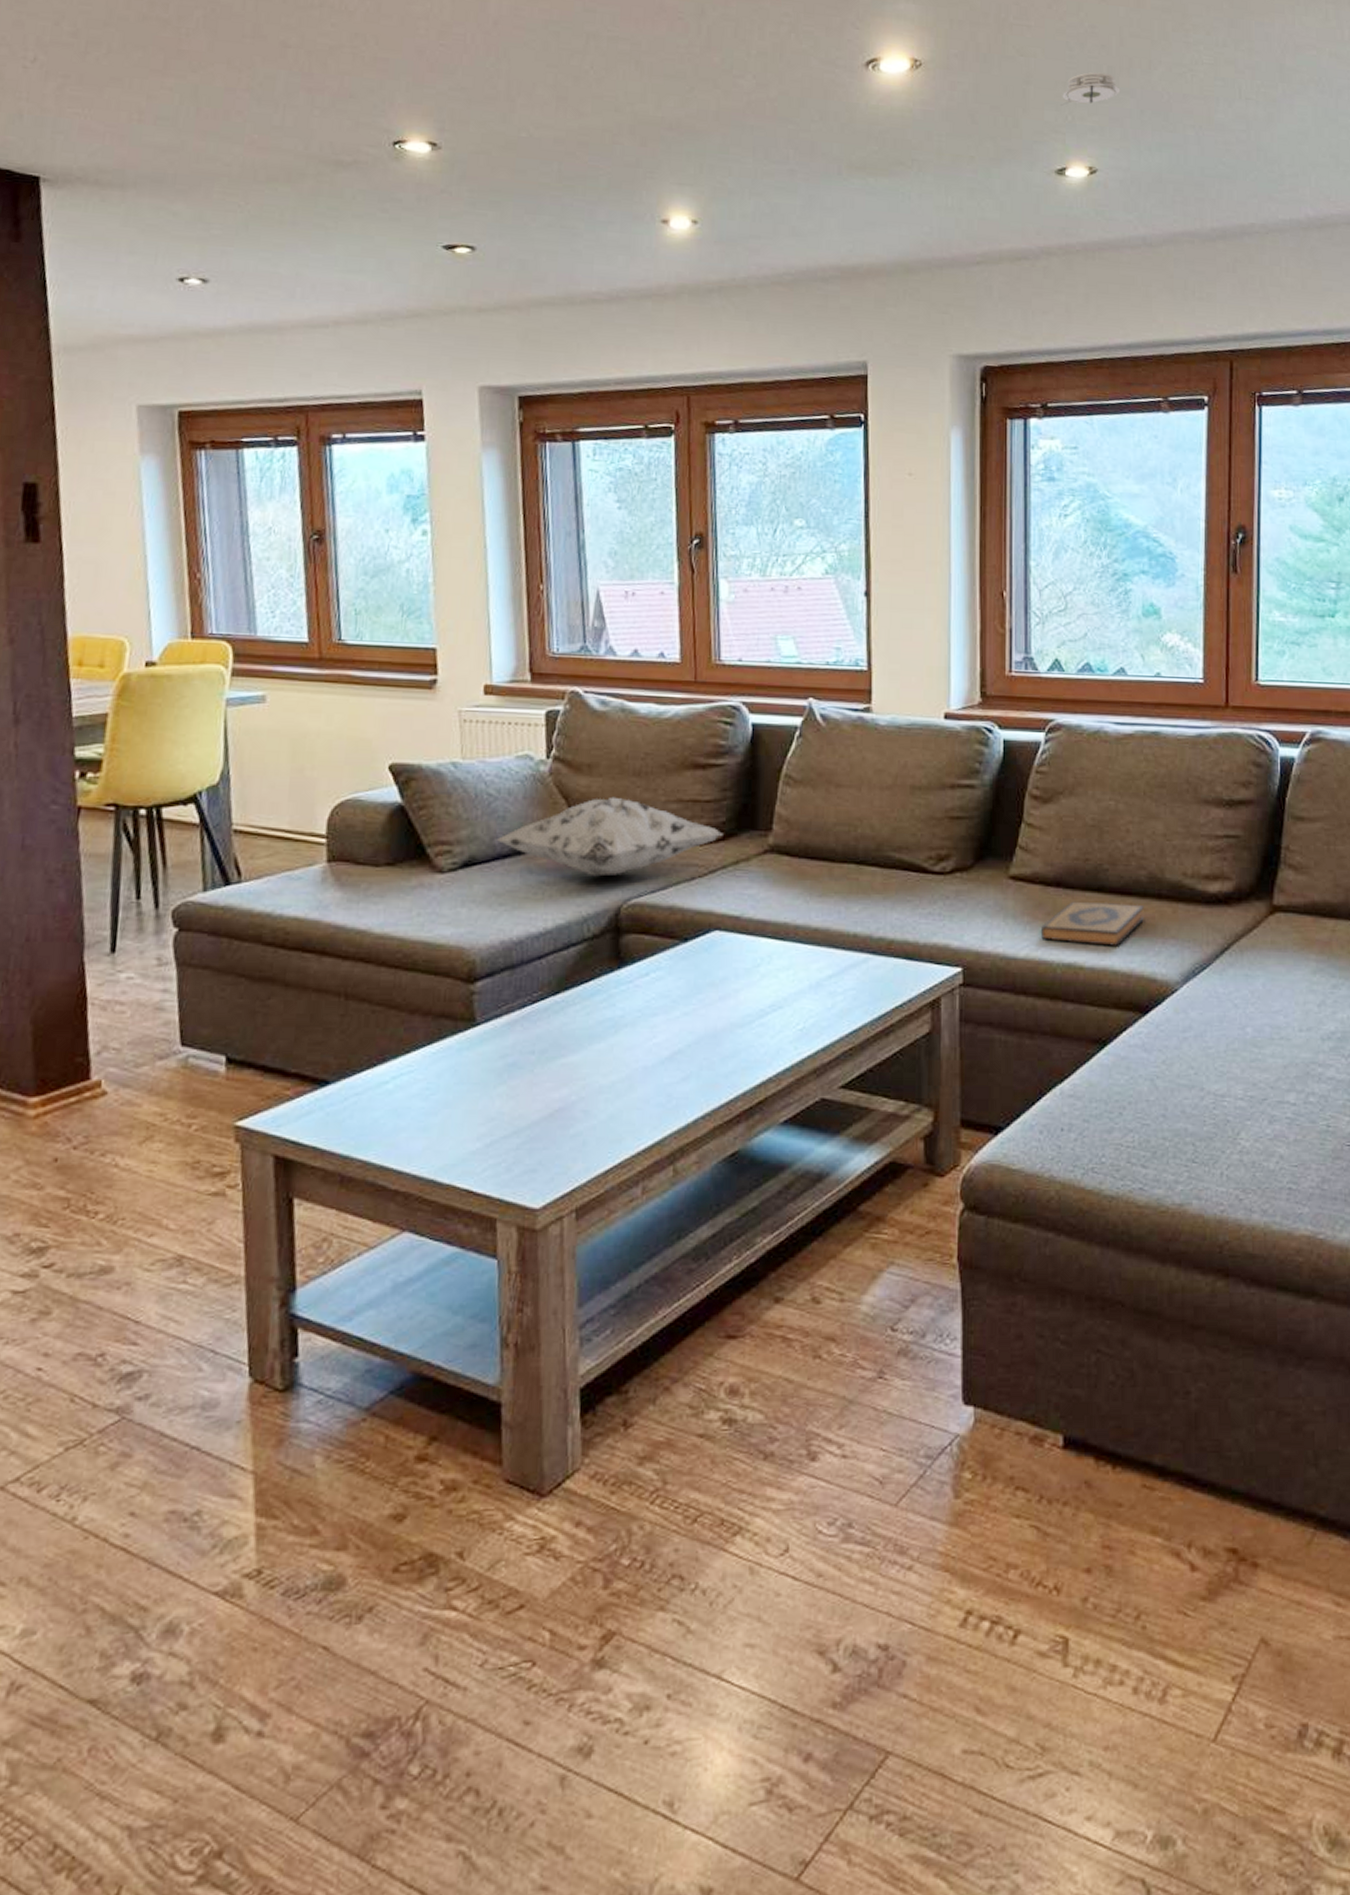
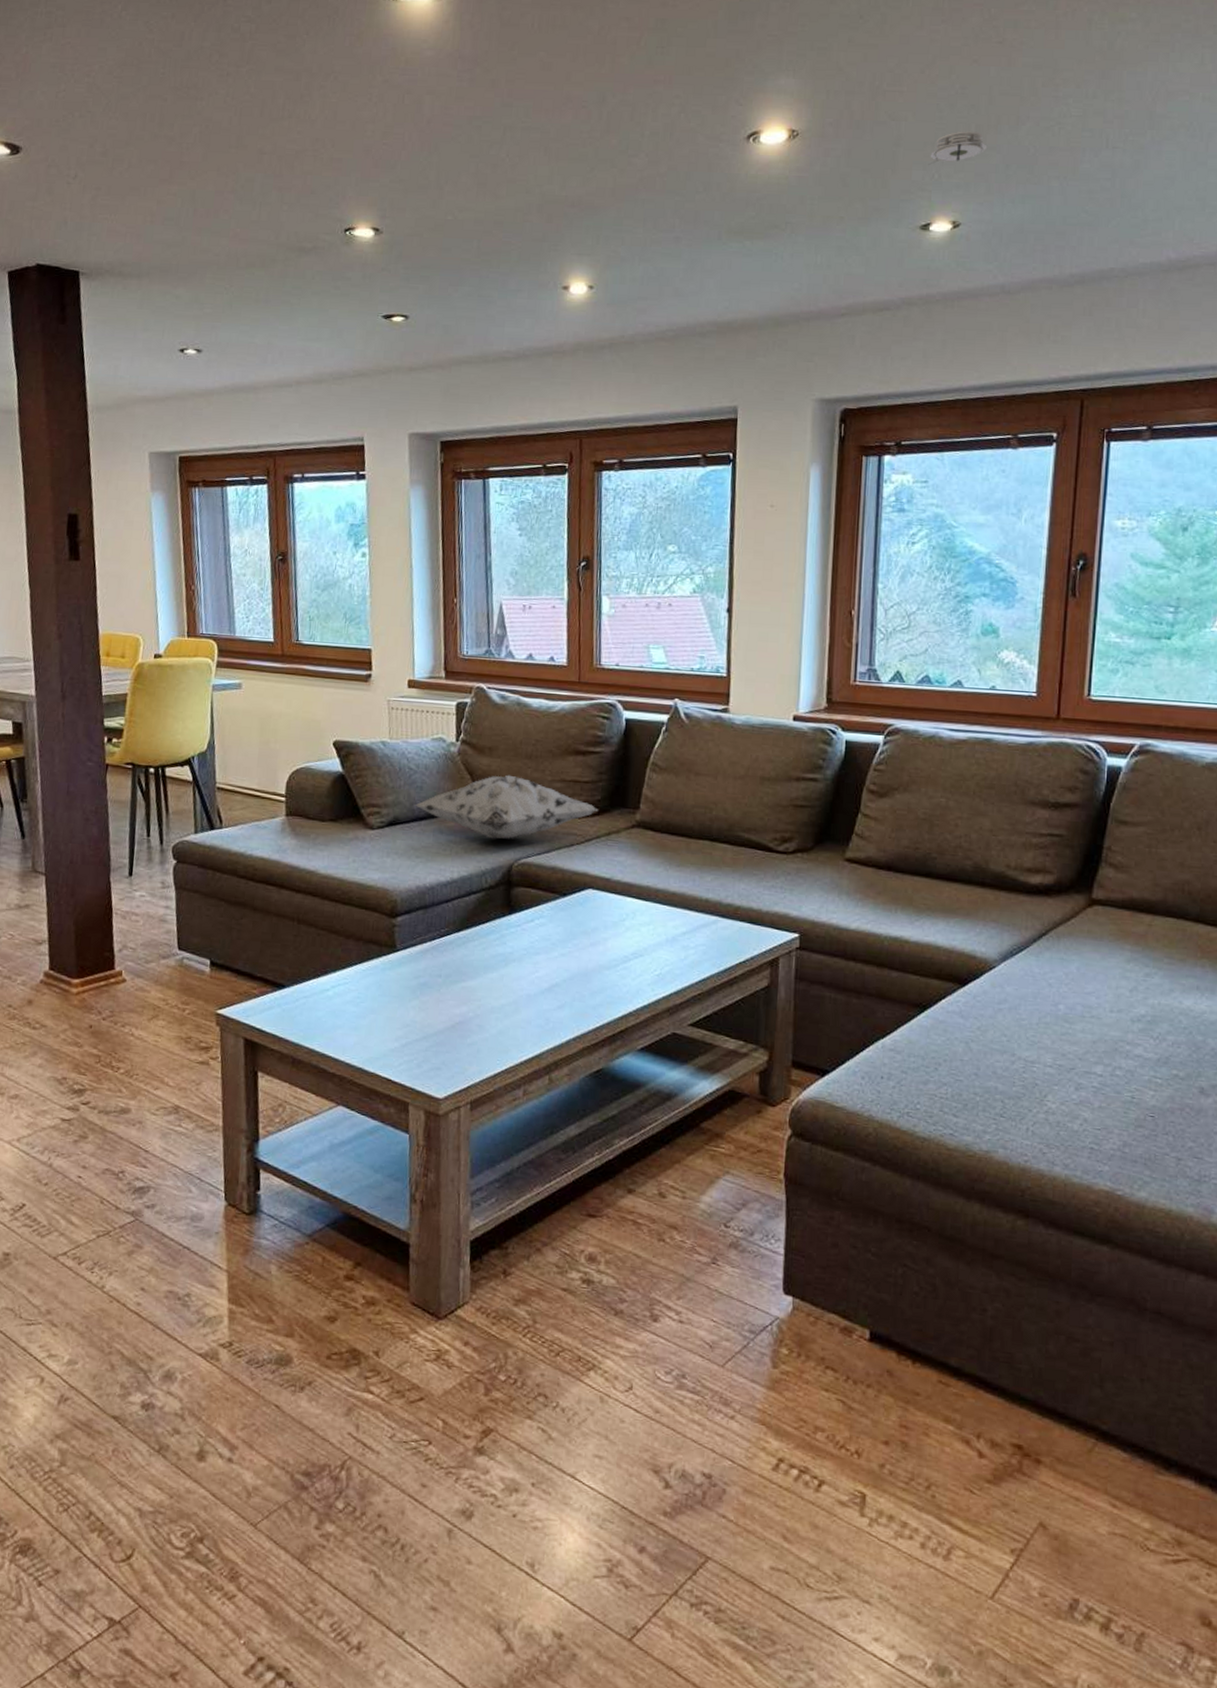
hardback book: present [1040,901,1144,946] -> none [870,883,968,925]

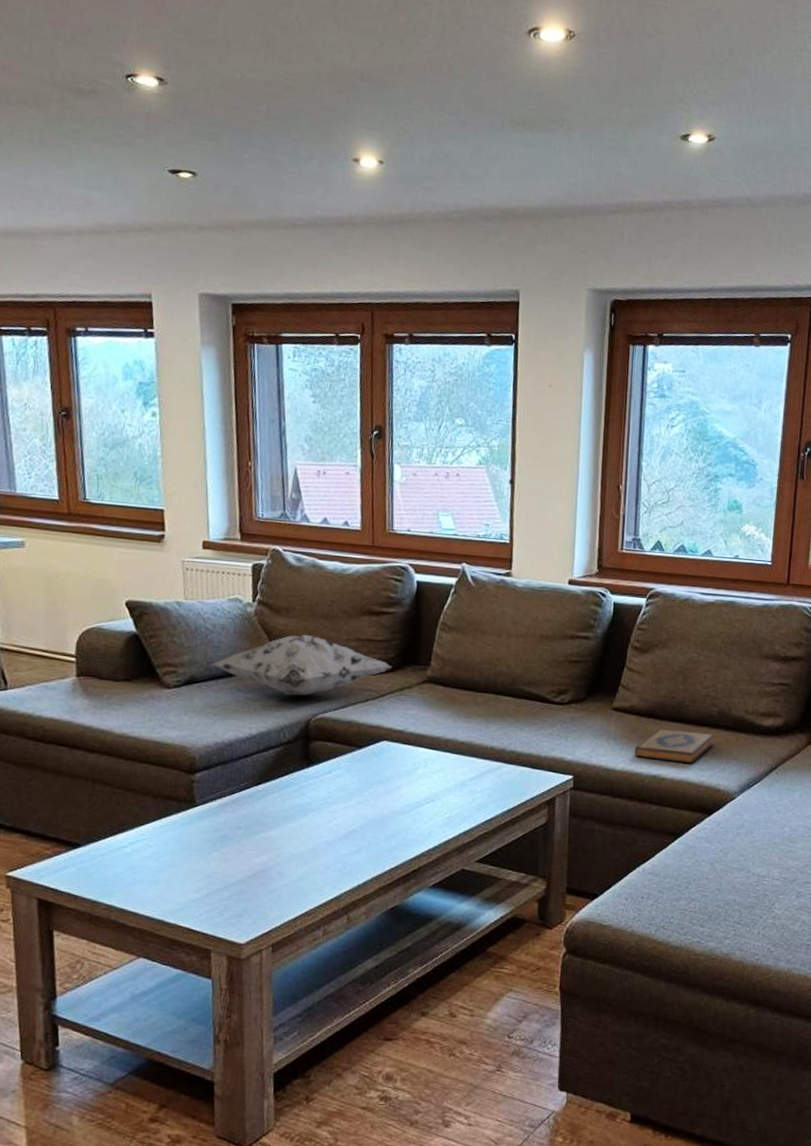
hardback book: none [870,883,968,925] -> present [634,728,714,764]
smoke detector: present [928,131,988,165] -> none [688,52,738,80]

